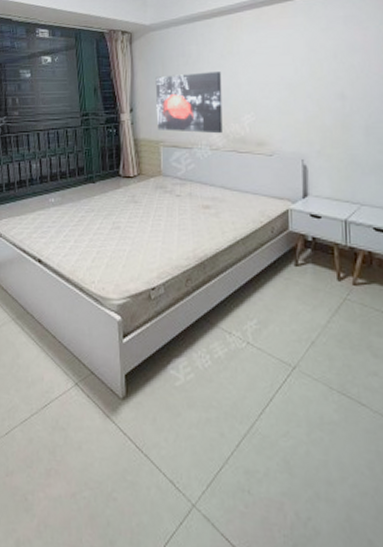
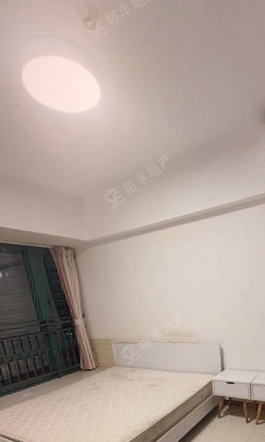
wall art: present [155,72,223,134] -> none [100,280,160,331]

